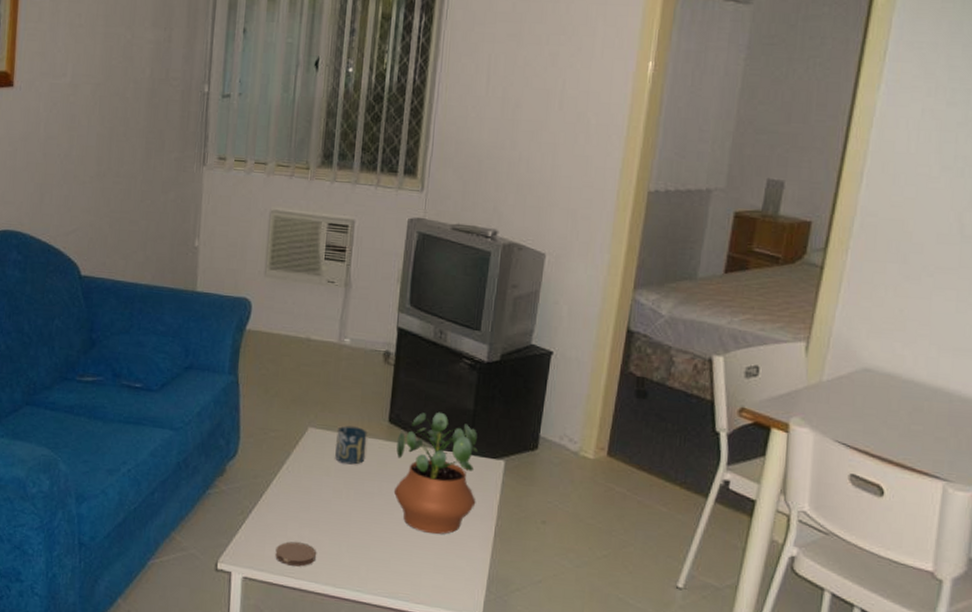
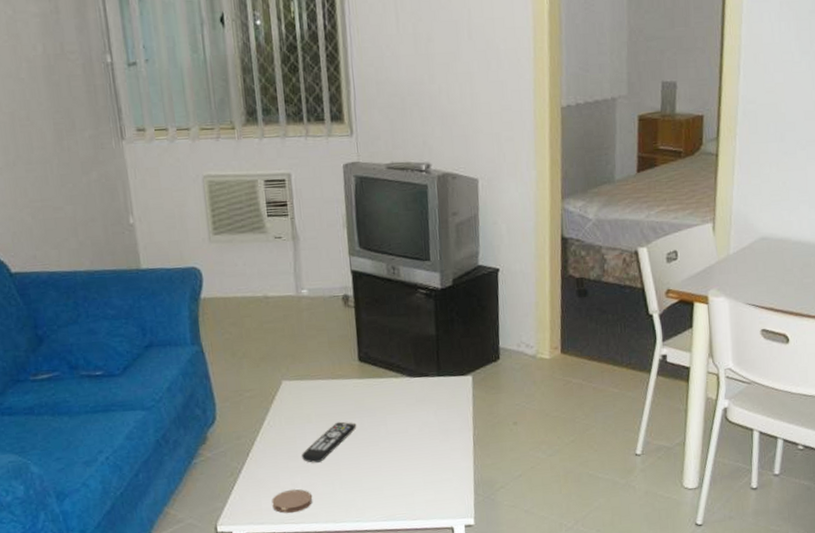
remote control: none [313,481,374,520] -> present [301,422,356,463]
cup: present [335,425,367,465] -> none [311,371,342,408]
potted plant: present [393,412,478,535] -> none [370,342,452,455]

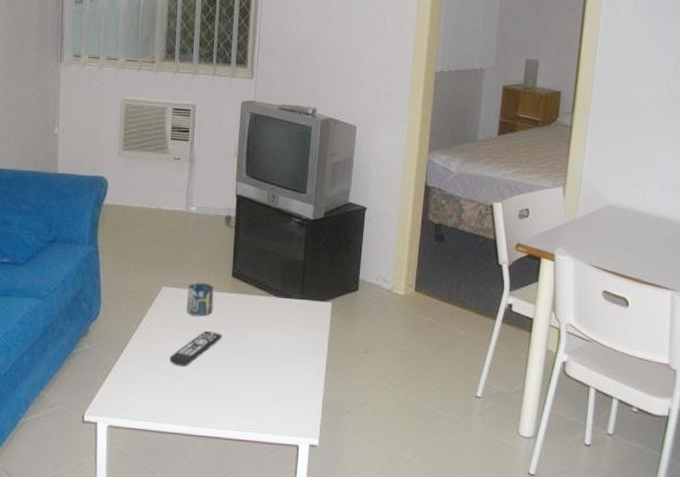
coaster: present [272,489,312,514] -> none [136,390,173,411]
cup: none [311,371,342,408] -> present [186,282,214,316]

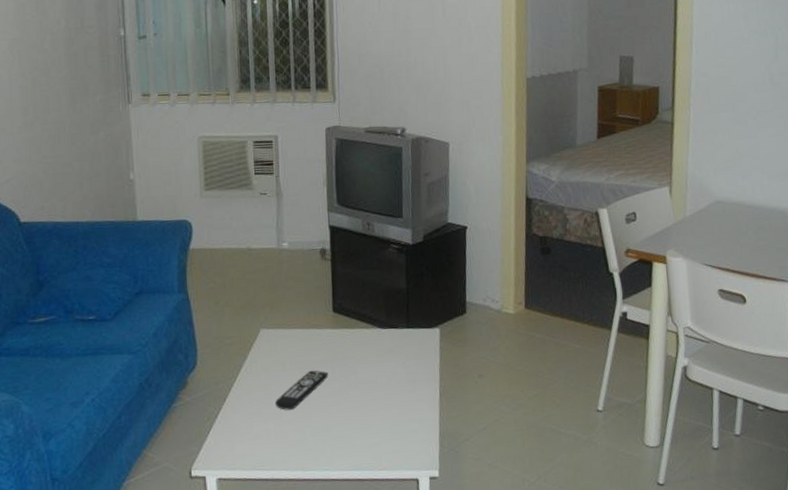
cup: present [186,282,214,316] -> none [287,321,316,357]

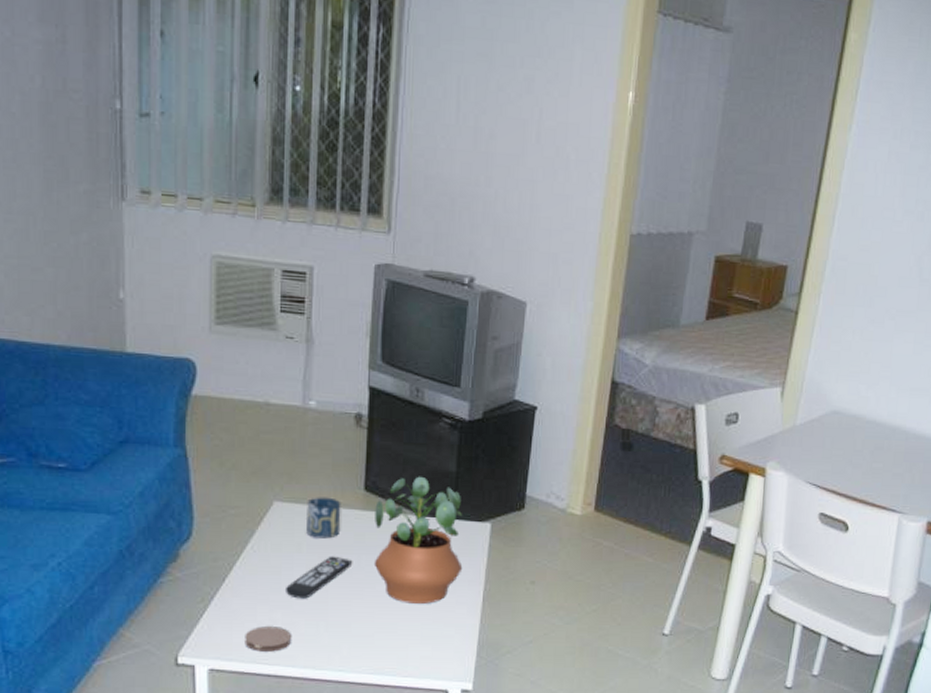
coaster: none [245,436,283,460] -> present [245,626,291,652]
cup: none [287,321,316,357] -> present [305,497,341,539]
potted plant: none [343,295,420,405] -> present [373,476,463,604]

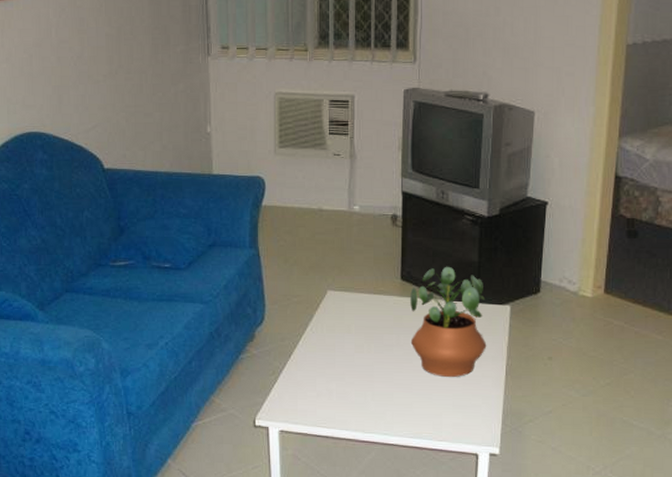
coaster: present [245,626,291,652] -> none [307,395,344,417]
remote control: present [284,556,352,599] -> none [338,335,392,372]
cup: present [305,497,341,539] -> none [353,286,382,321]

